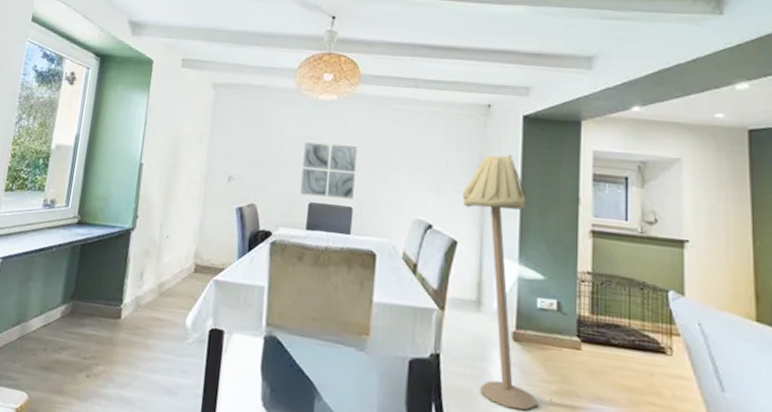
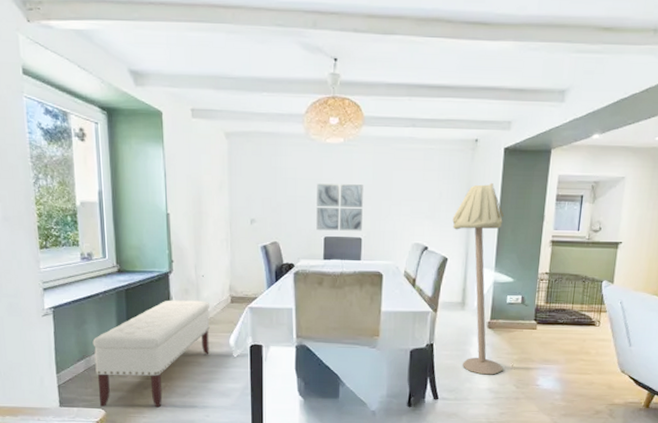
bench: none [24,261,170,400] -> present [92,300,210,408]

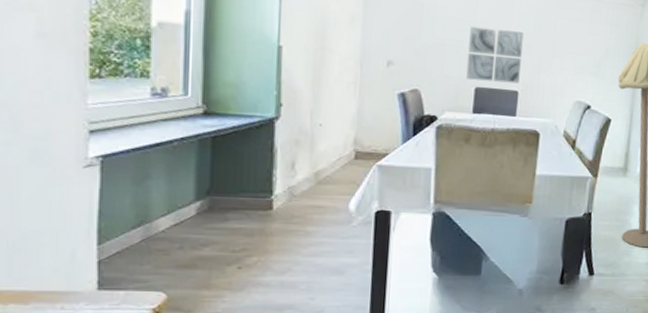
bench: present [92,300,210,408] -> none [157,152,326,289]

